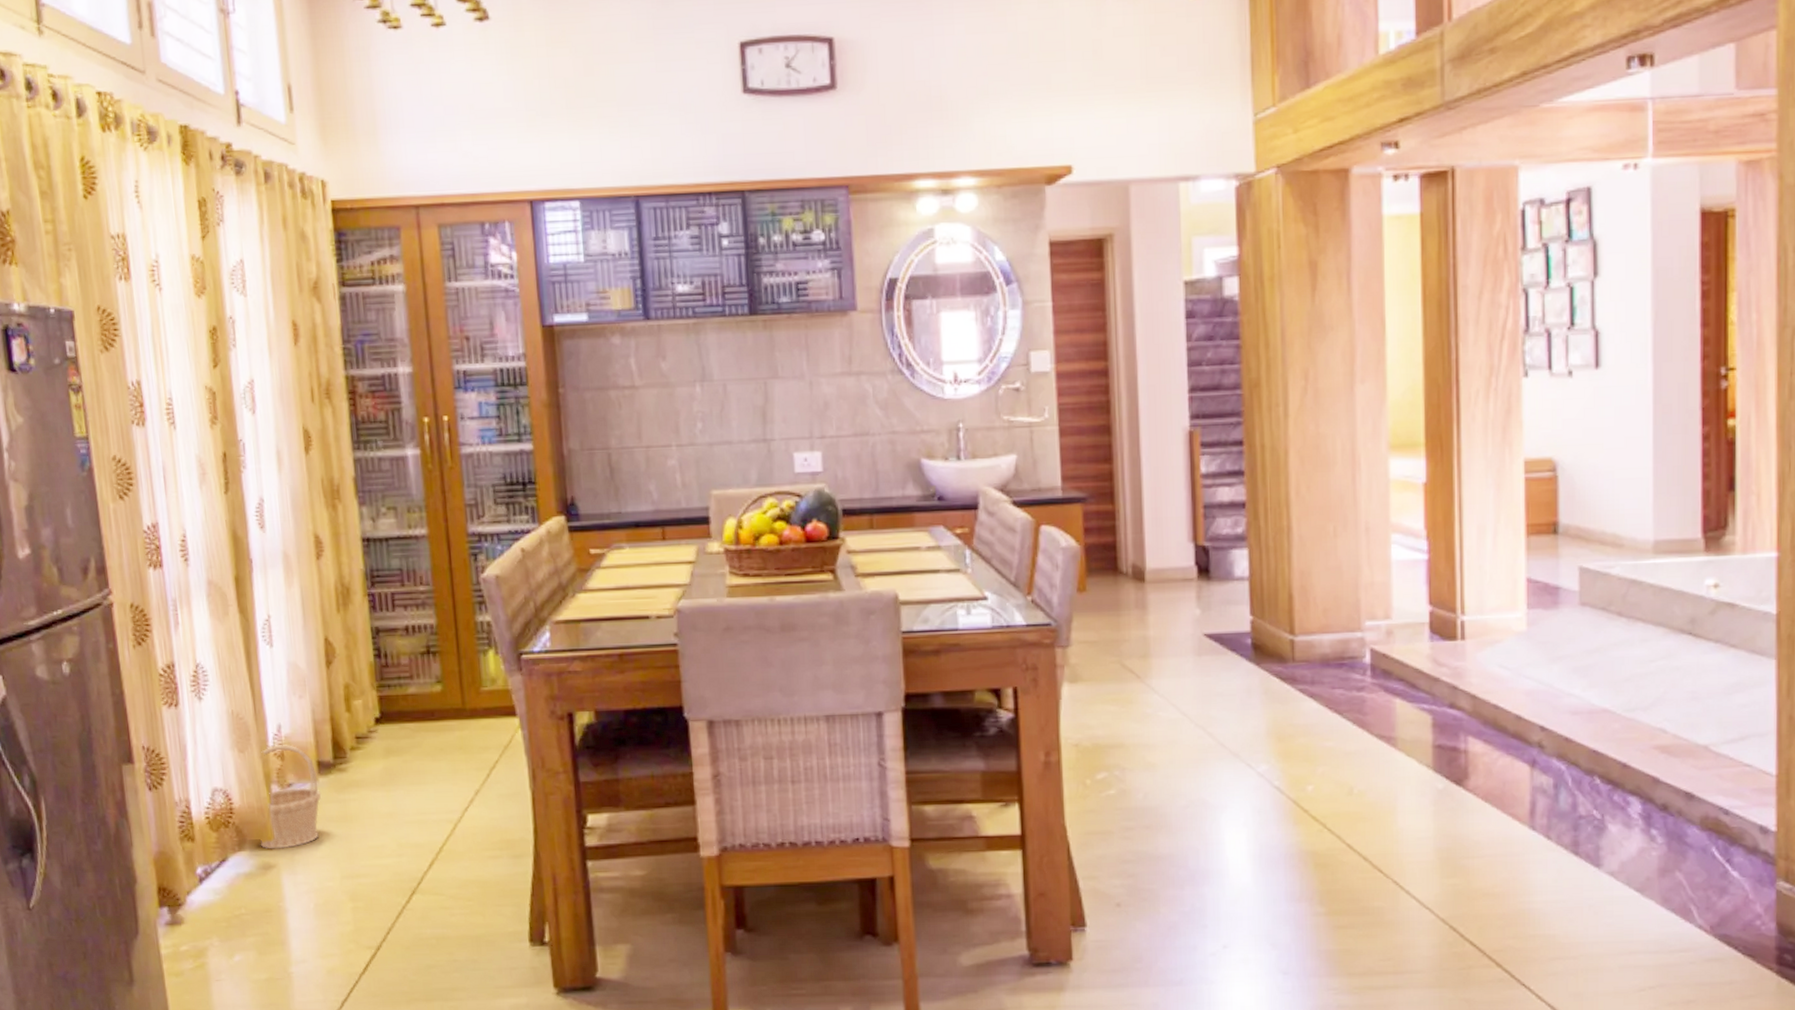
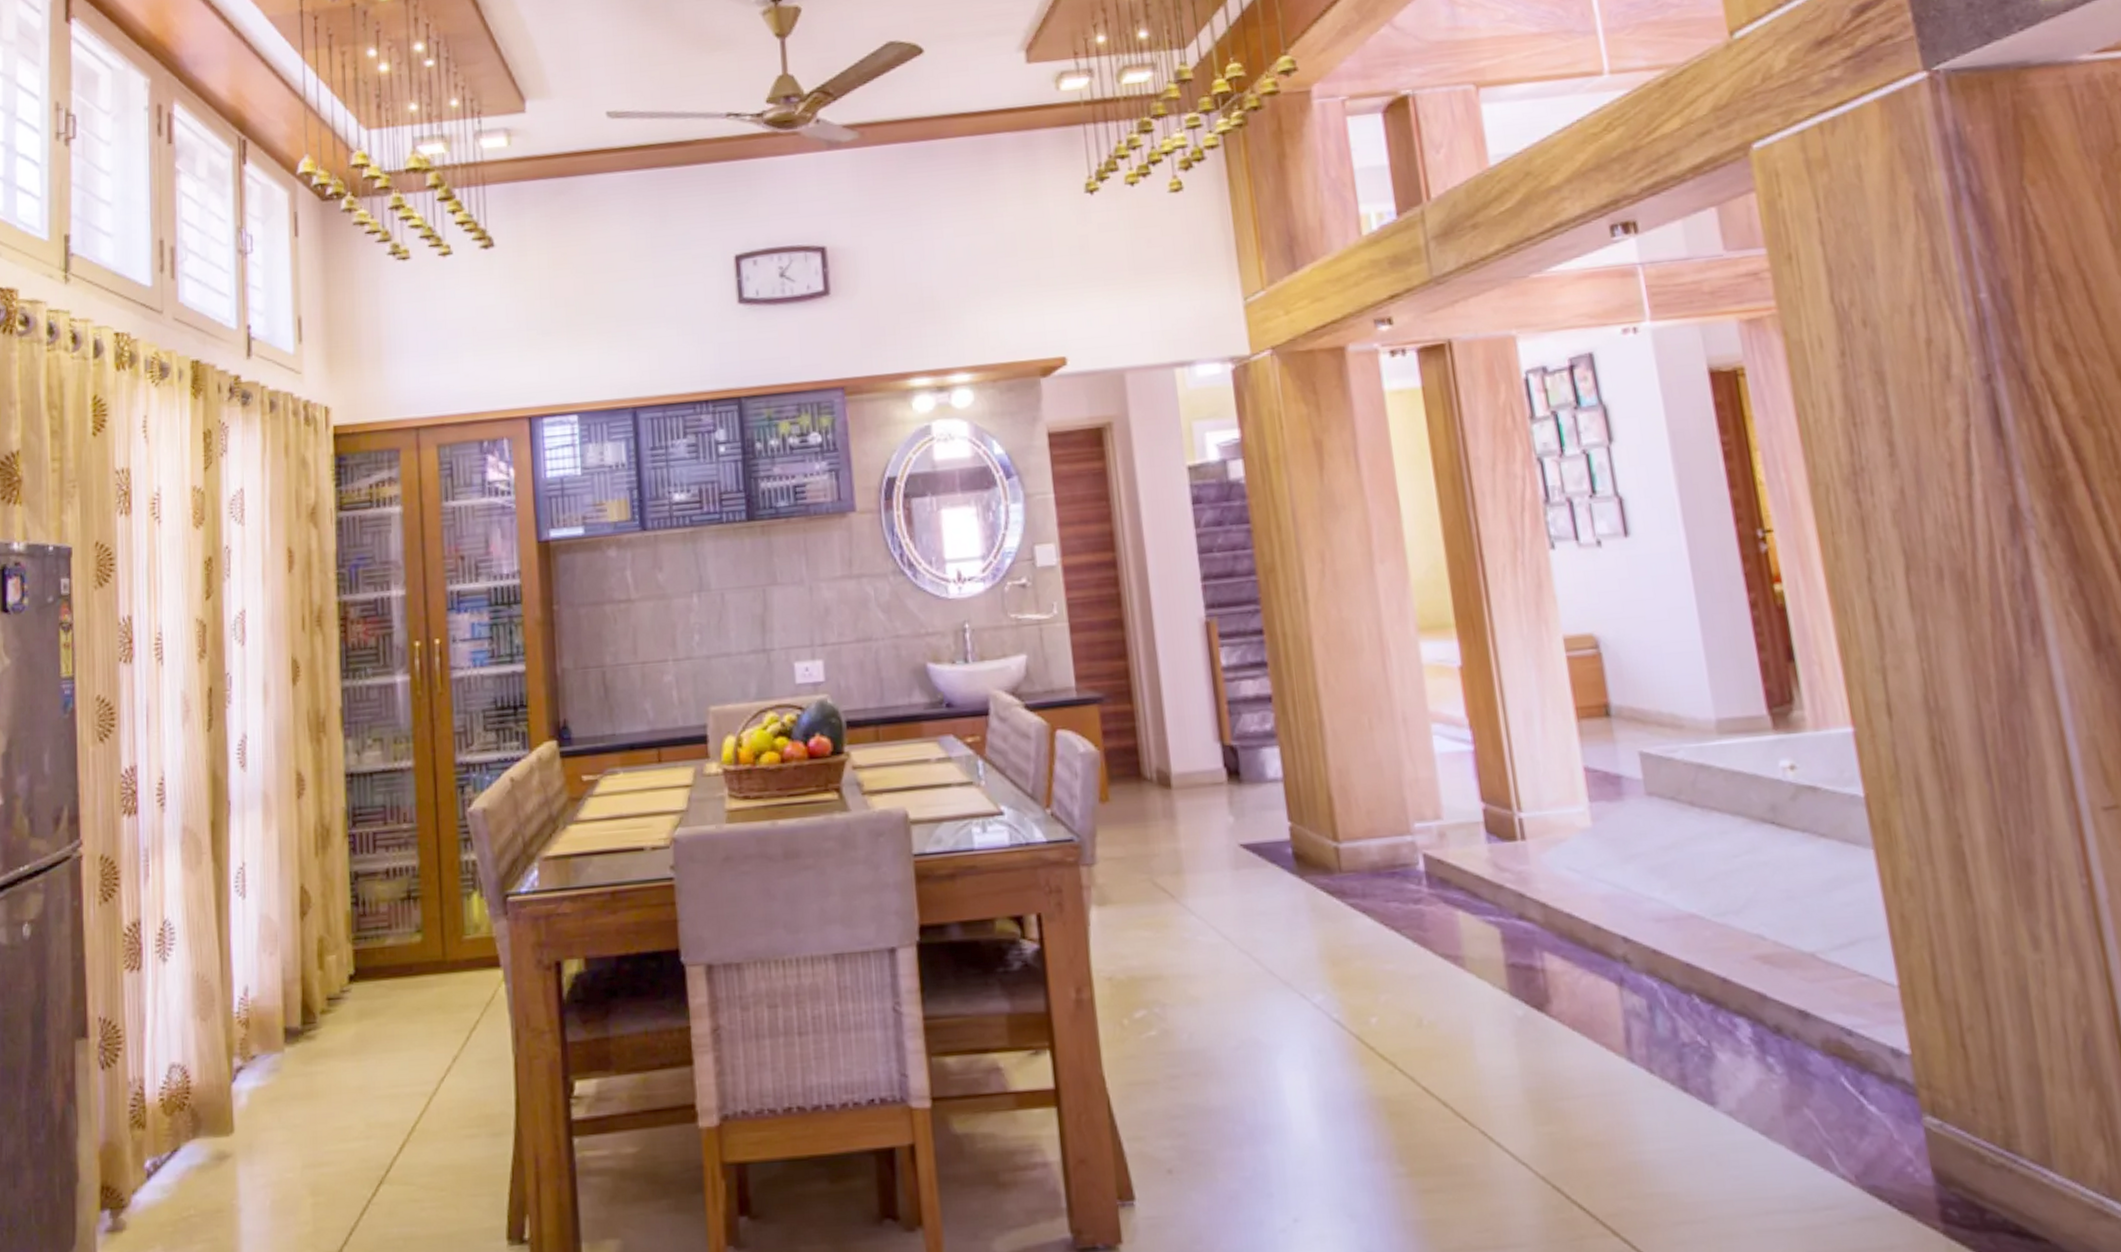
basket: present [261,744,322,849] -> none [217,1009,287,1135]

